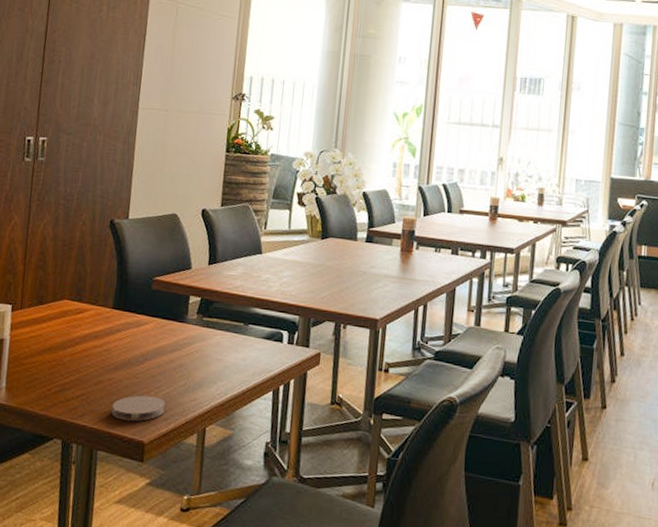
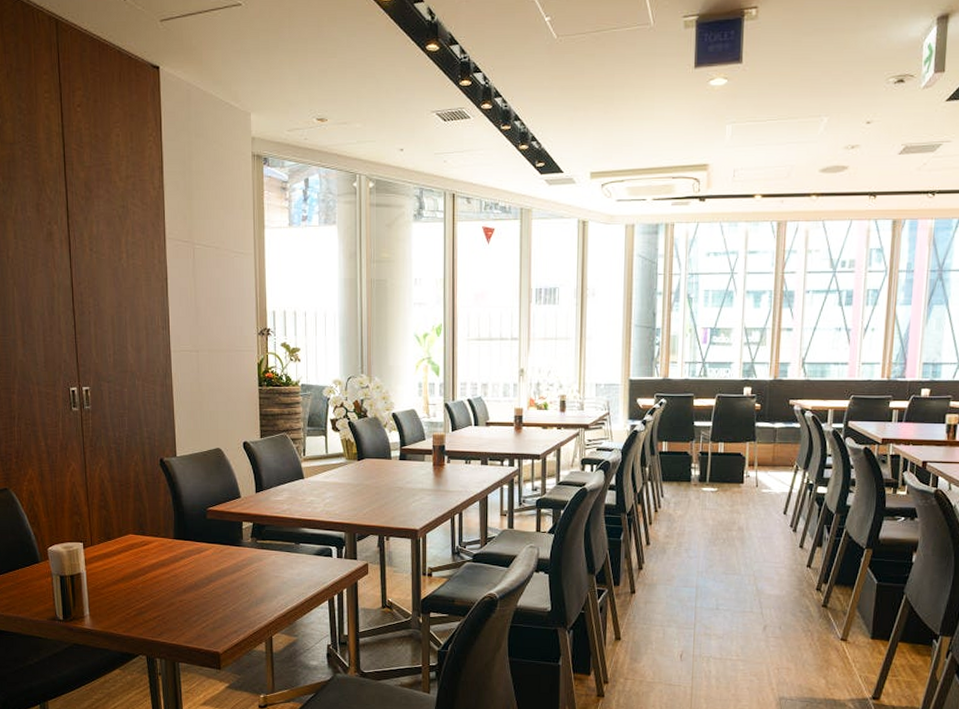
coaster: present [111,395,166,422] -> none [186,613,234,636]

